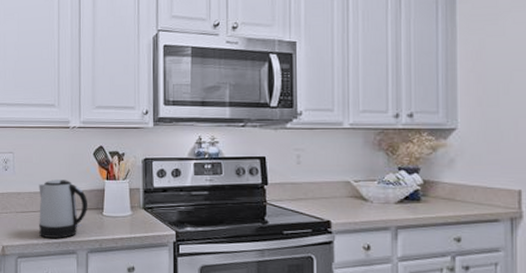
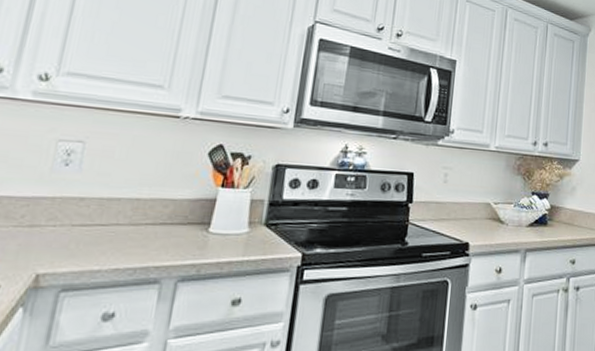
kettle: present [39,180,88,238] -> none [104,182,190,263]

